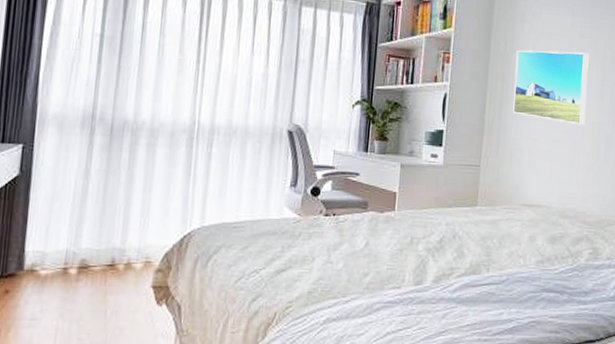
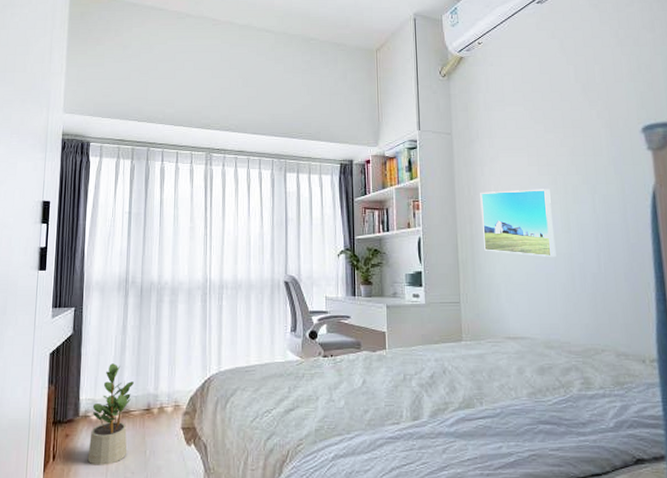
potted plant: none [32,212,96,326] -> present [87,363,134,465]

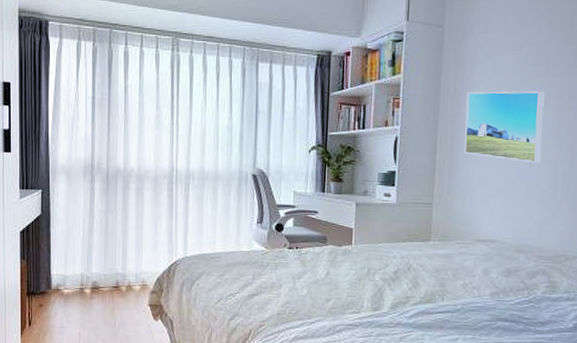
potted plant: present [87,363,134,465] -> none [61,244,102,333]

